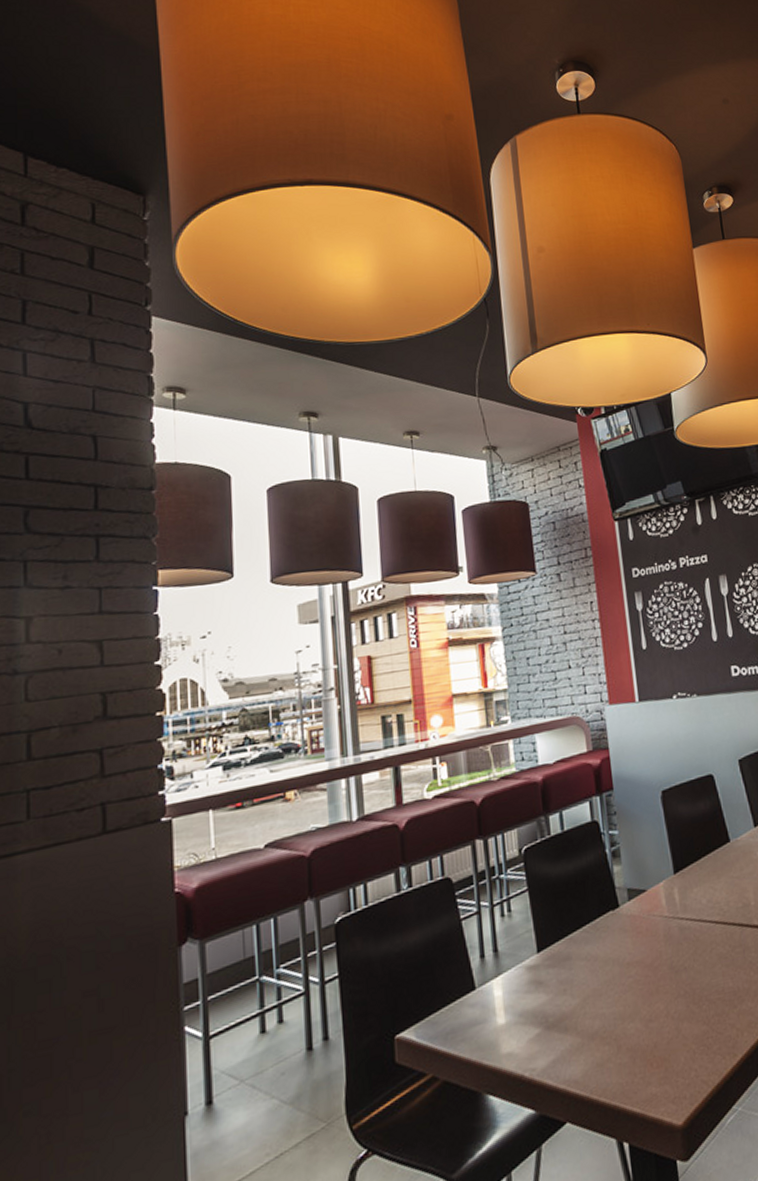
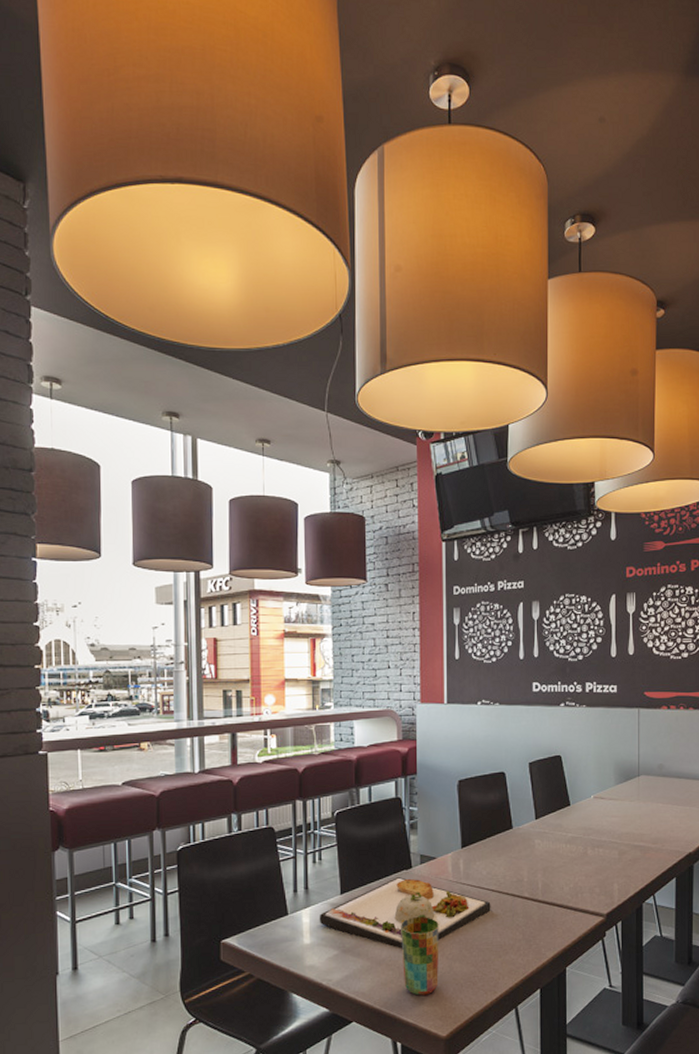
dinner plate: none [513,920,718,1014] -> present [319,877,491,949]
cup: none [613,967,666,1074] -> present [401,917,439,996]

